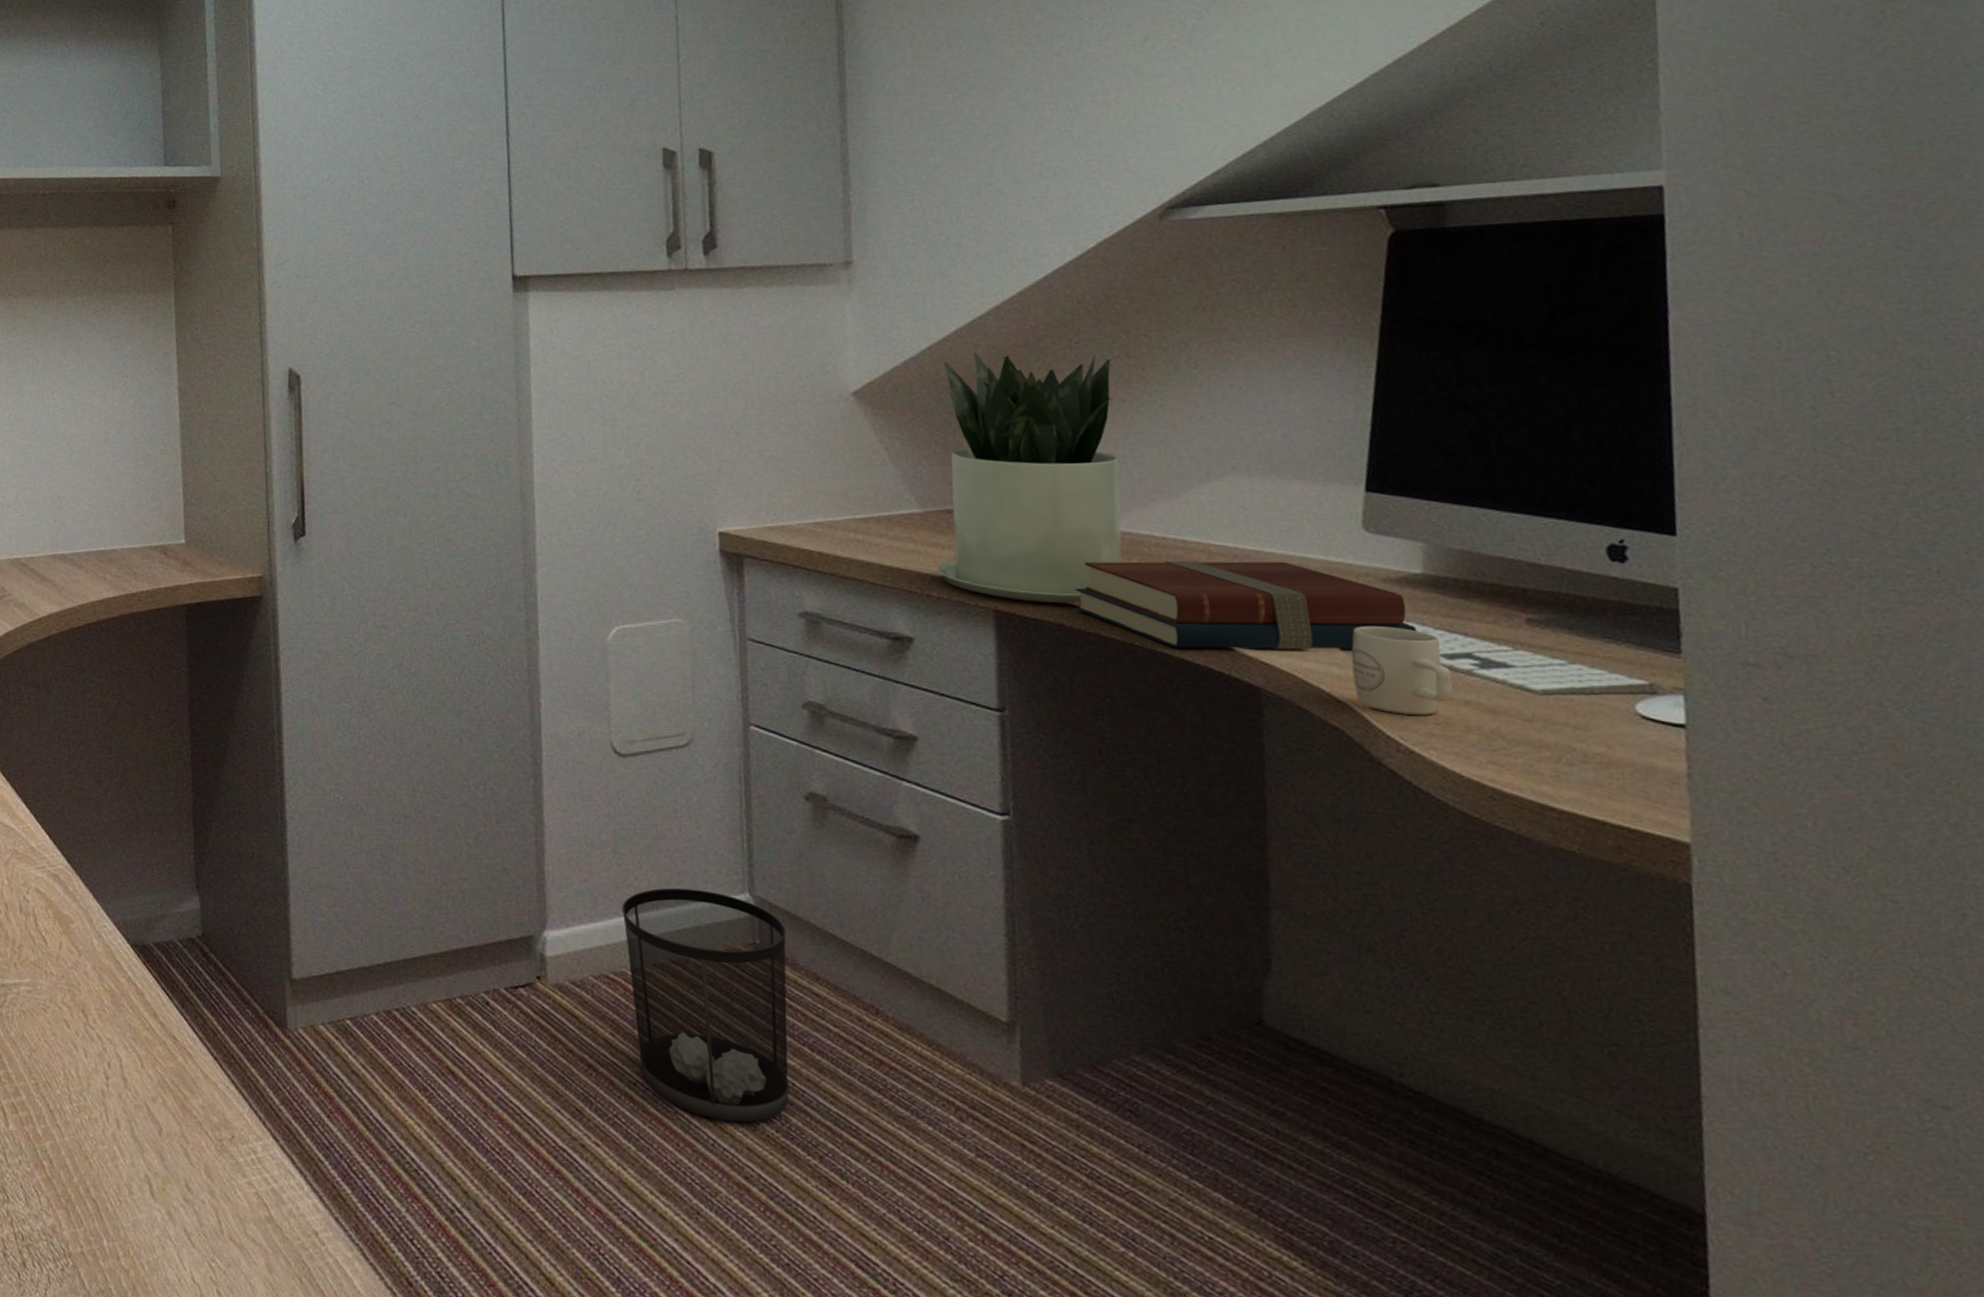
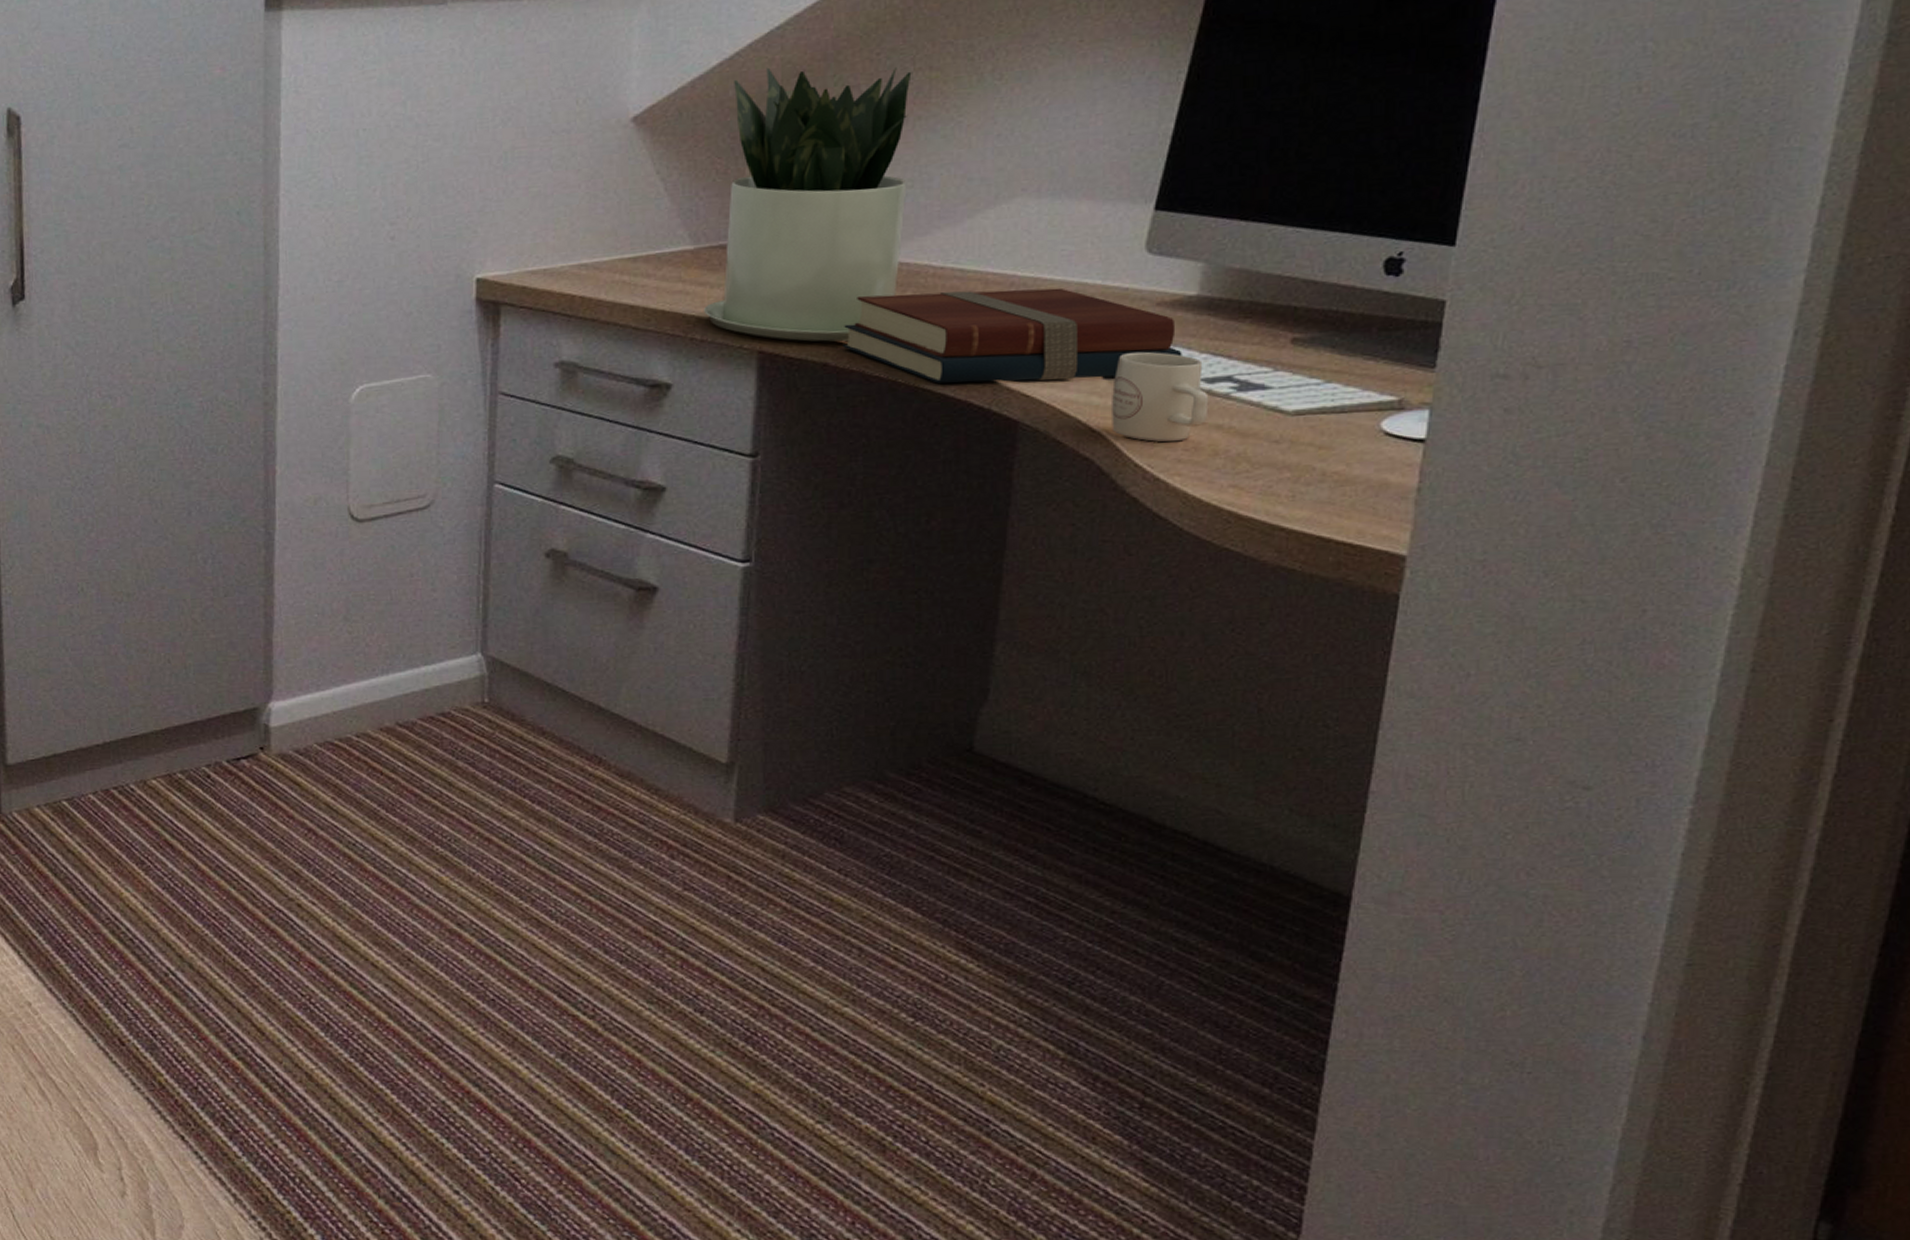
waste bin: present [622,888,790,1123] -> none [350,652,516,874]

